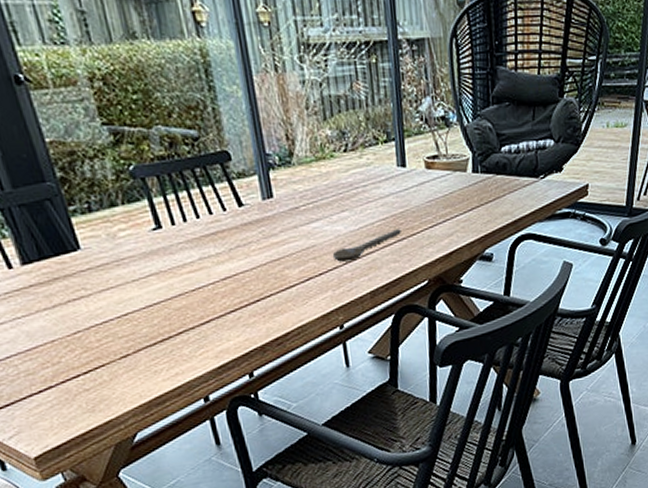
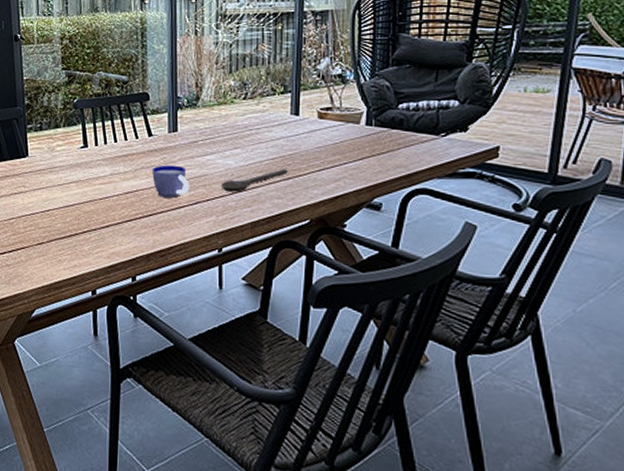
cup: none [250,238,298,278] -> present [152,165,189,198]

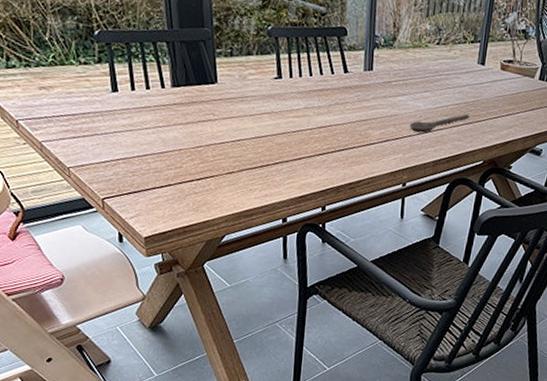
cup: present [152,165,189,198] -> none [346,102,381,135]

